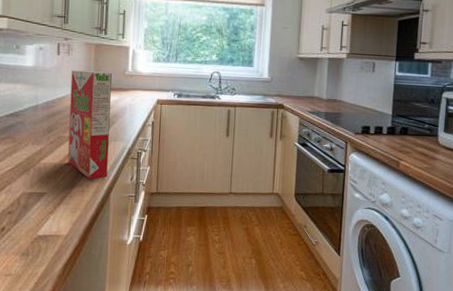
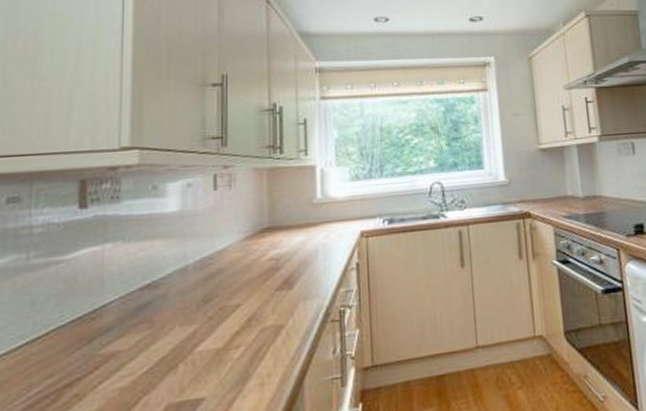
cereal box: present [68,70,112,180] -> none [235,204,297,366]

